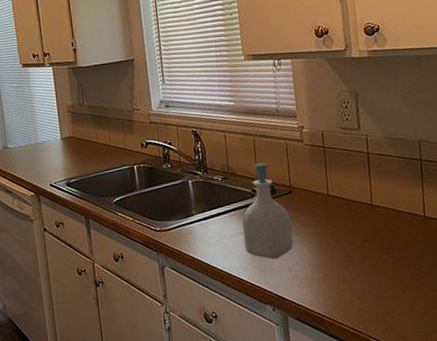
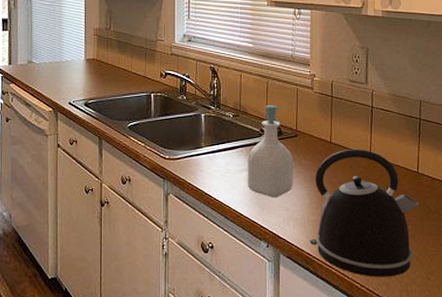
kettle: none [315,198,430,331] -> present [309,149,419,277]

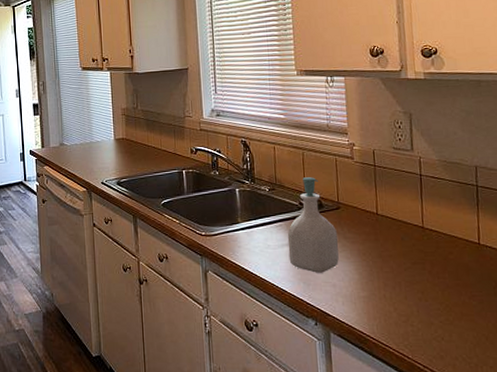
kettle: present [309,149,419,277] -> none [361,220,484,358]

